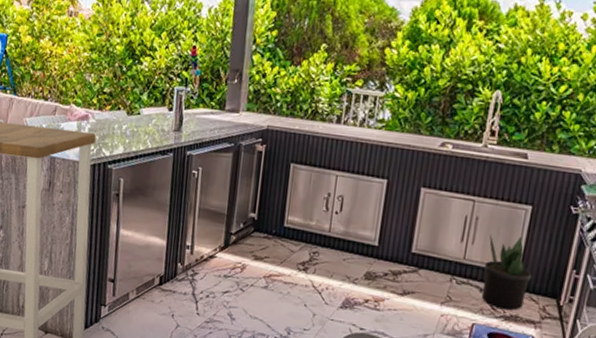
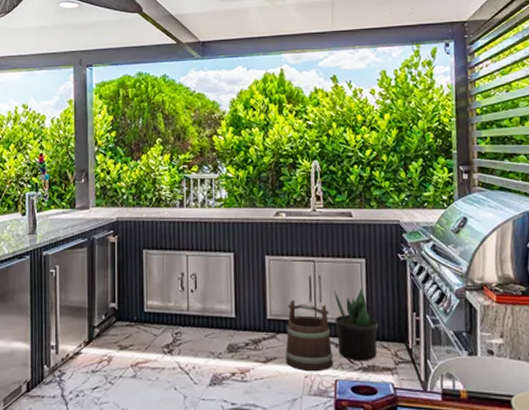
bucket: none [423,237,480,313] -> present [285,300,333,372]

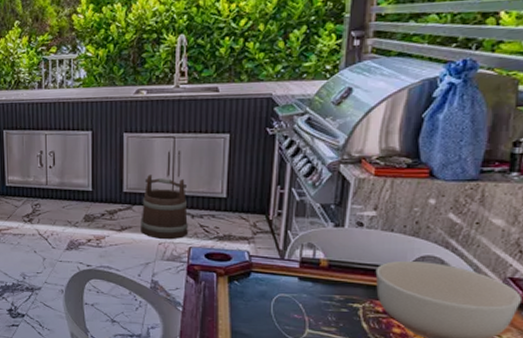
planter: present [334,288,379,360] -> none [192,163,239,230]

